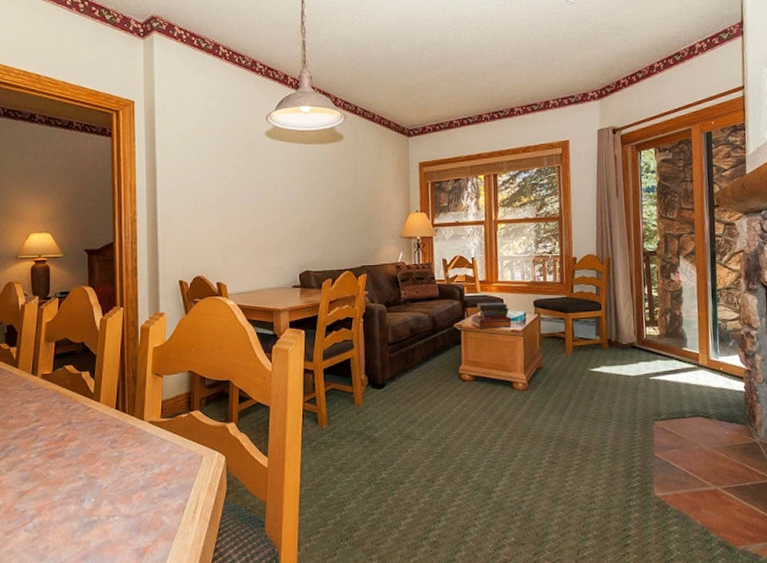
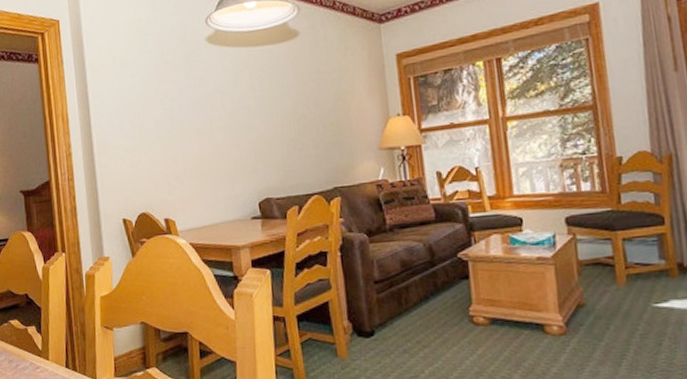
books: present [471,302,512,329] -> none [480,222,537,258]

